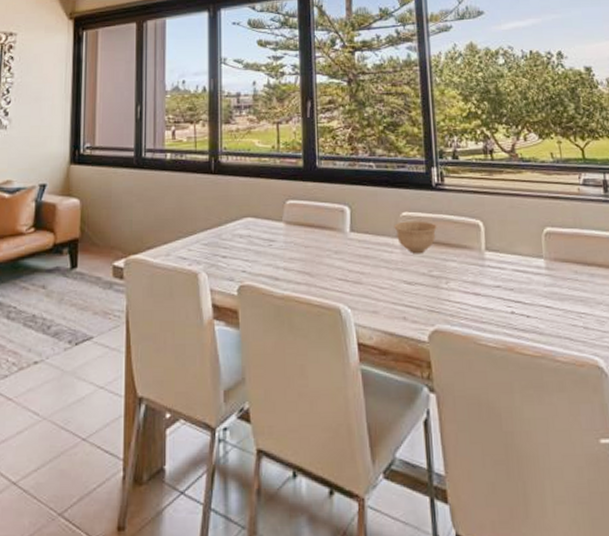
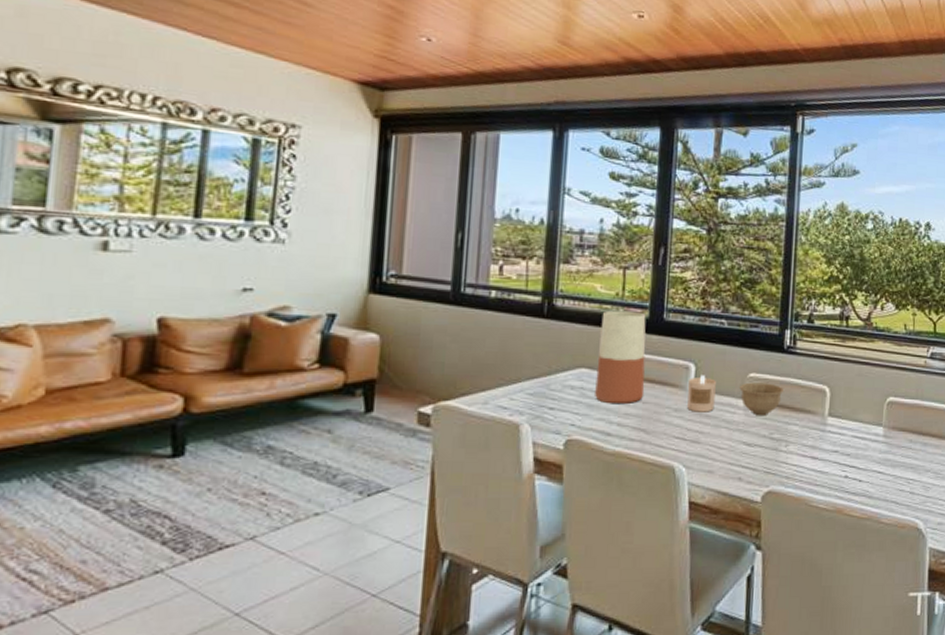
vase: none [261,162,306,250] -> present [595,310,646,405]
candle: none [345,217,372,253] -> present [687,375,716,412]

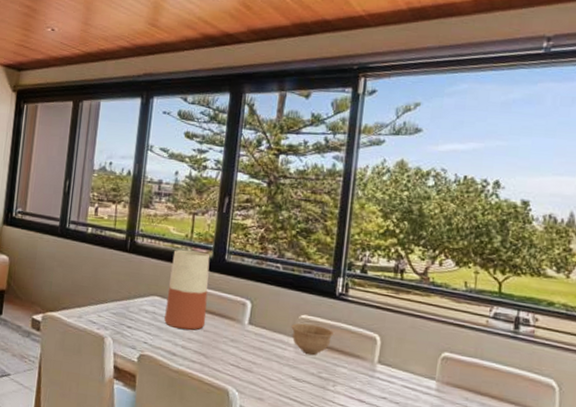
candle: present [687,375,716,412] -> none [242,312,270,346]

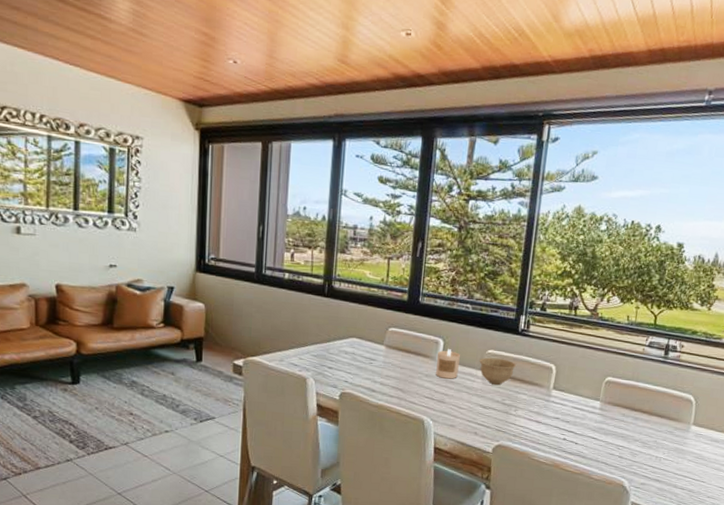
vase: present [164,249,210,330] -> none [363,293,405,368]
candle: none [242,312,270,346] -> present [436,349,460,379]

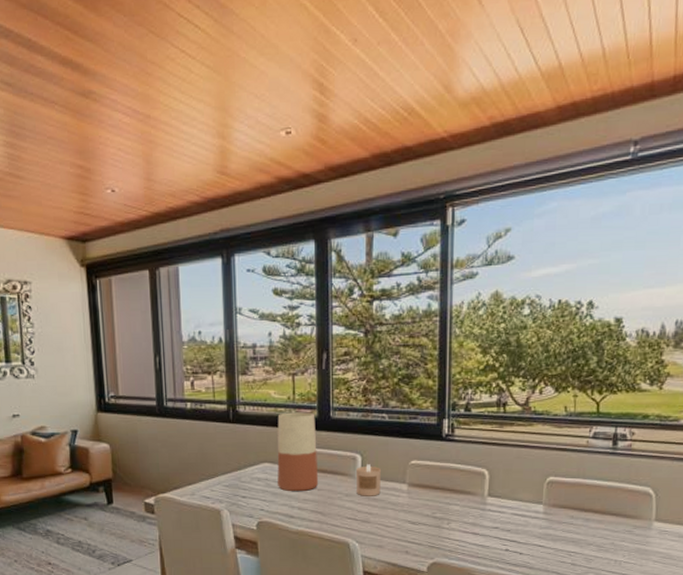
vase: none [363,293,405,368] -> present [277,412,319,492]
bowl: present [479,357,516,385] -> none [402,468,444,497]

